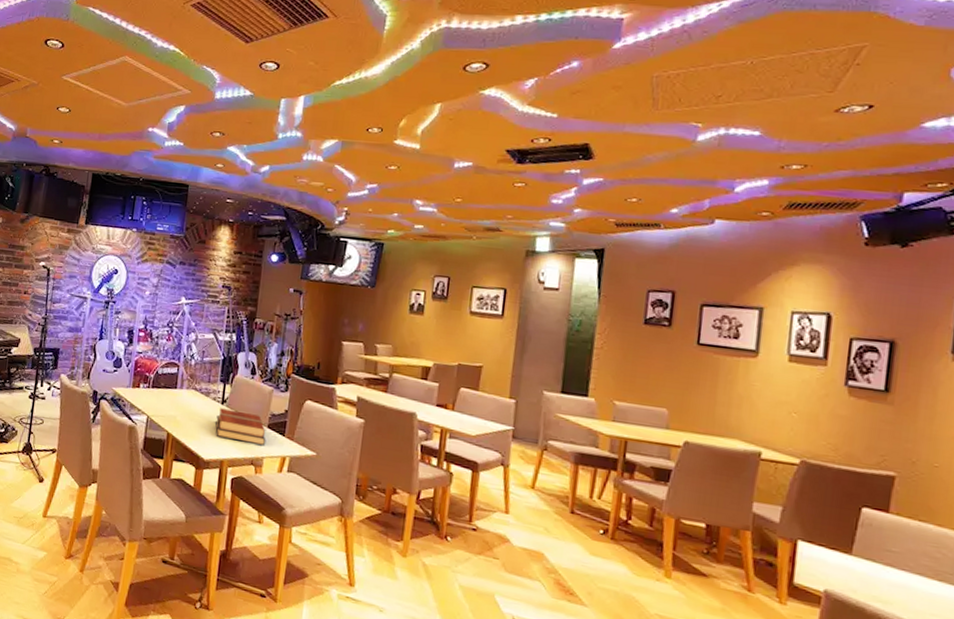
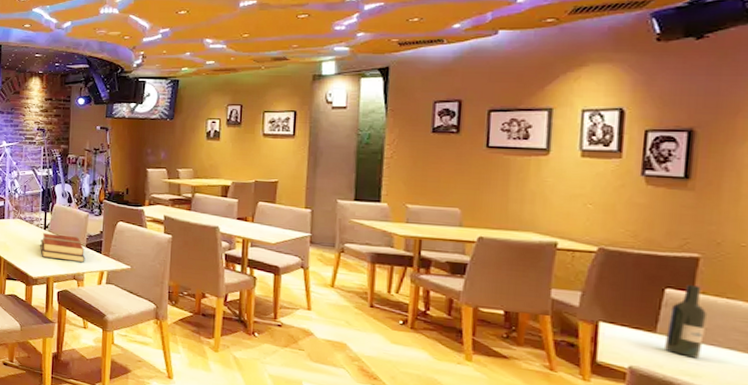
wine bottle: none [858,503,901,584] -> present [663,284,708,359]

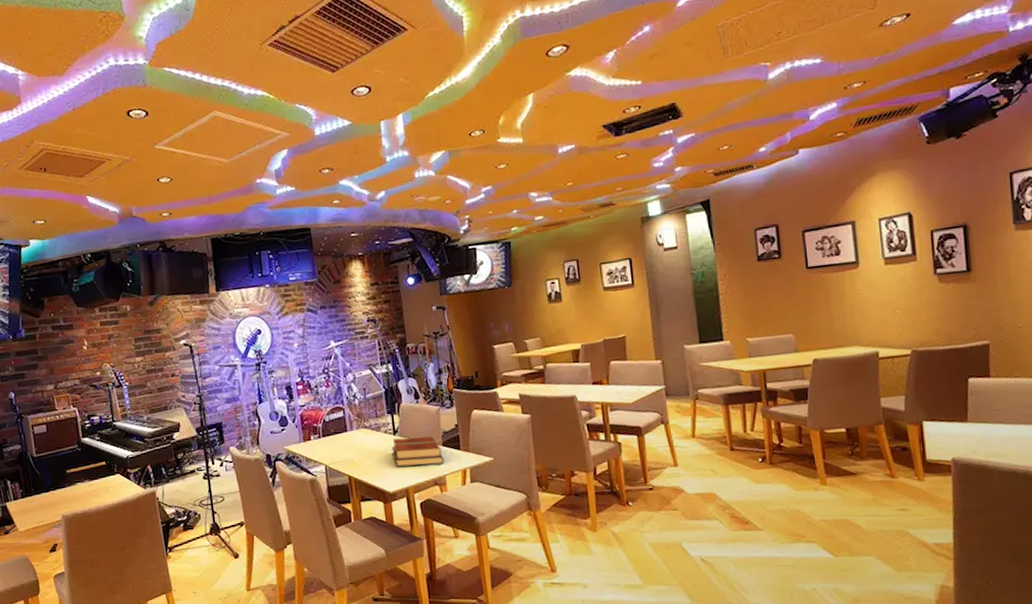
wine bottle: present [663,284,708,359] -> none [975,370,1004,439]

